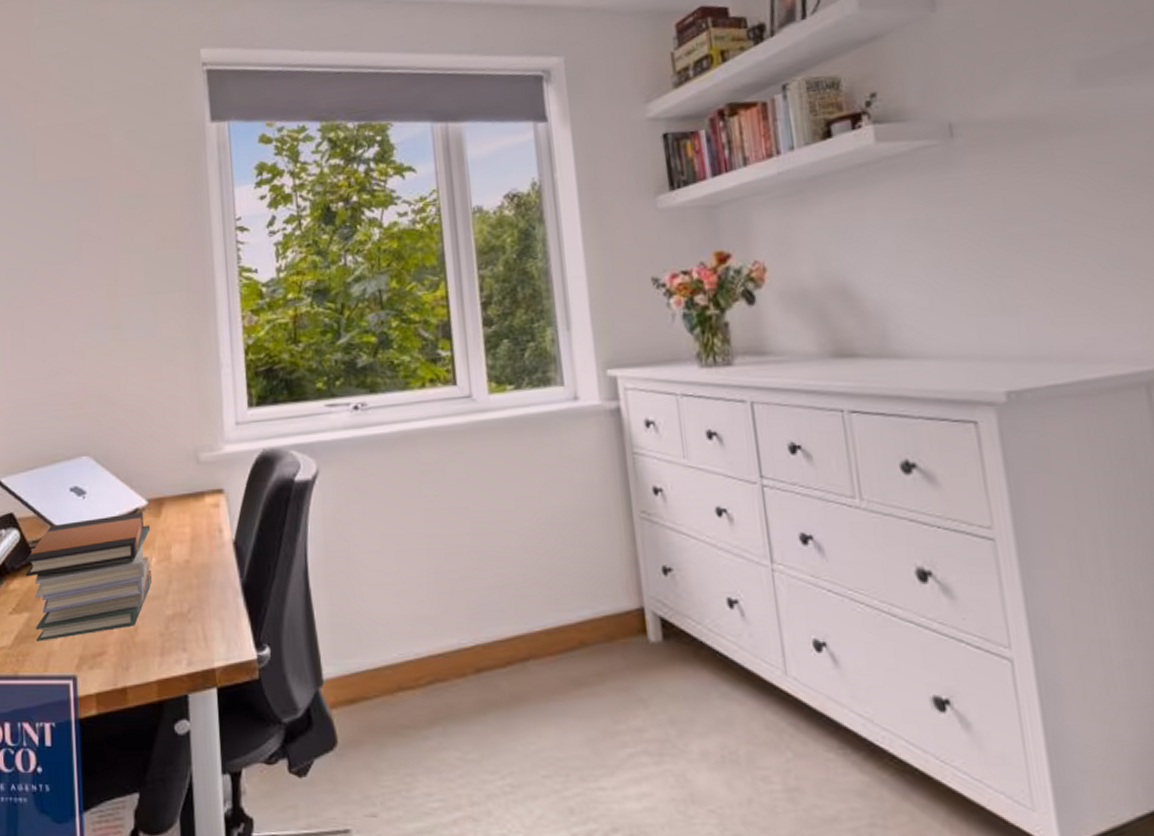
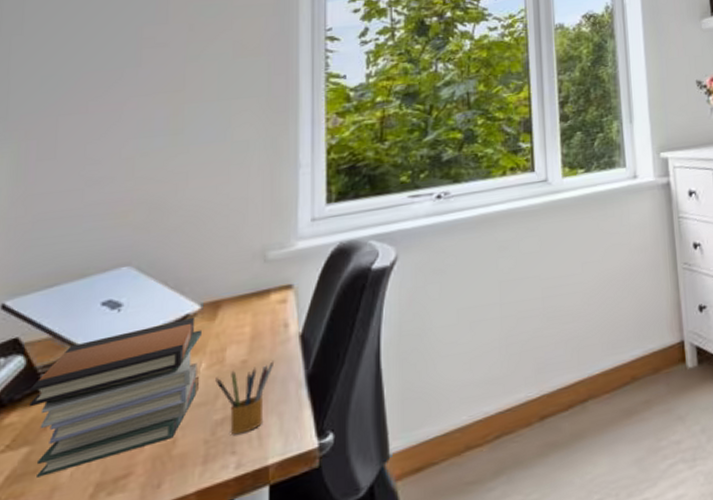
pencil box: none [165,565,213,633] -> present [215,361,275,435]

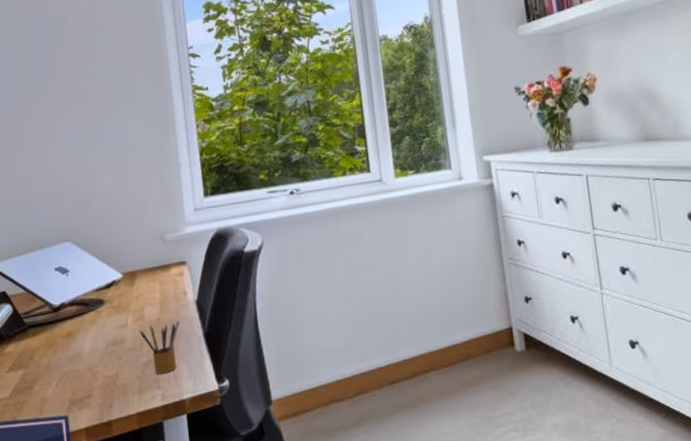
book stack: present [29,317,203,478] -> none [18,283,130,392]

